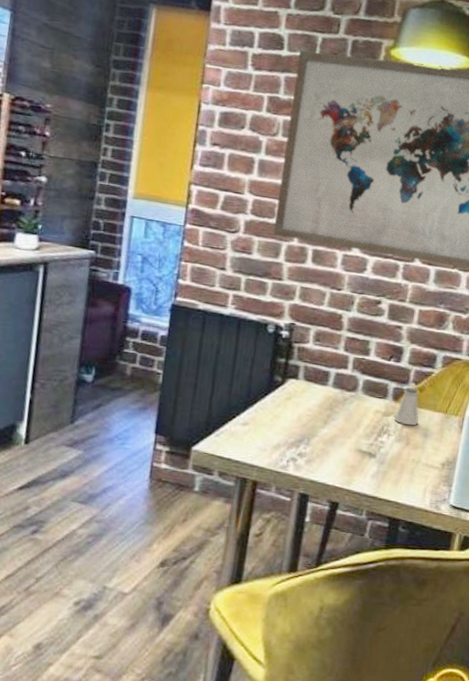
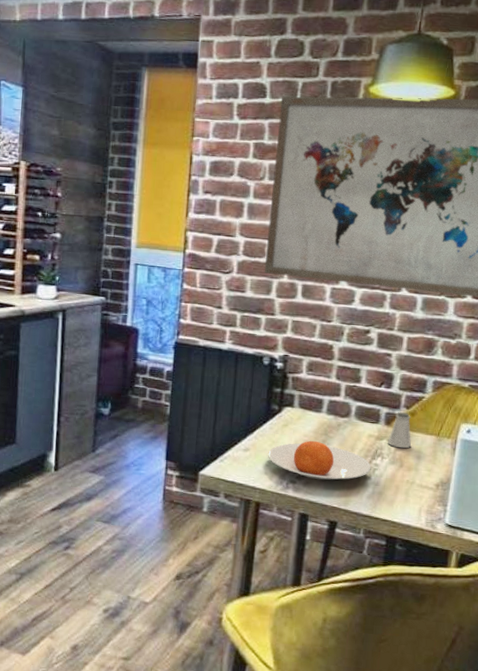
plate: none [268,415,377,458] -> present [268,440,371,481]

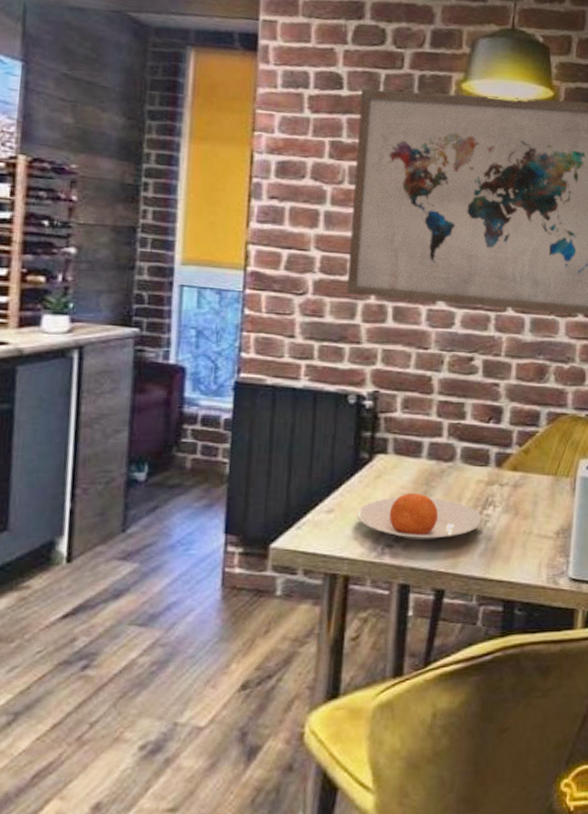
saltshaker: present [388,412,412,449] -> none [500,451,527,494]

